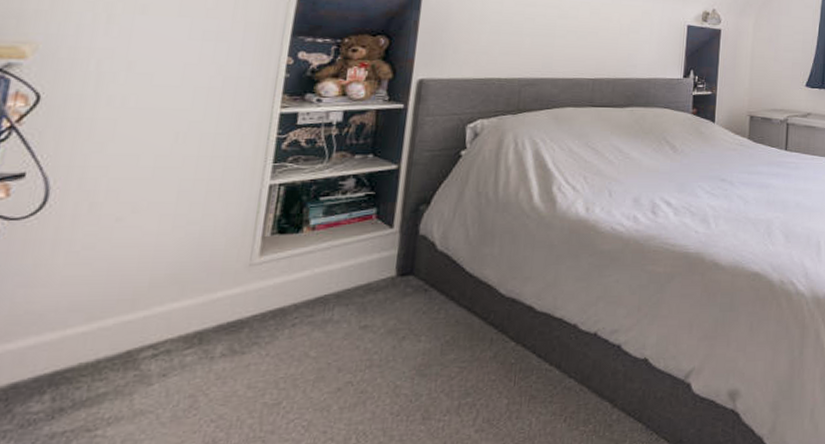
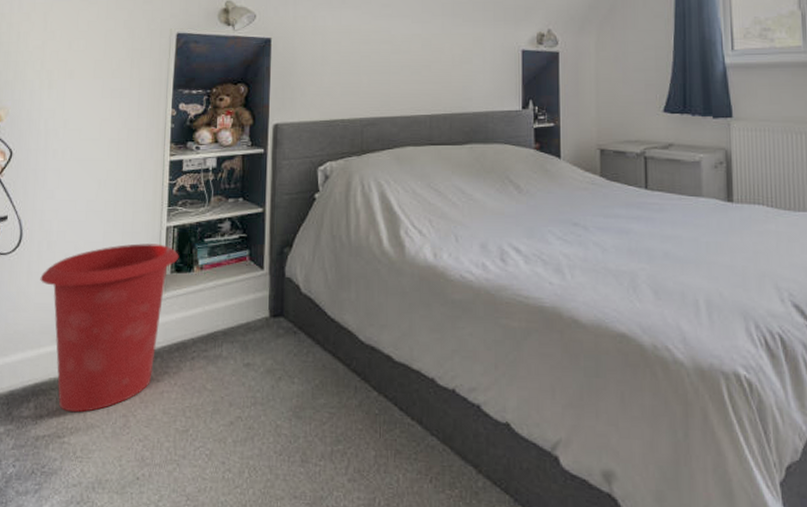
waste bin: none [73,203,285,400] -> present [40,243,179,413]

